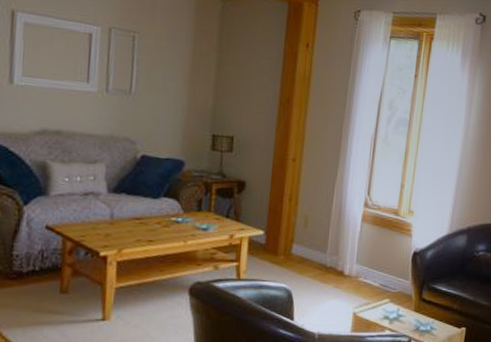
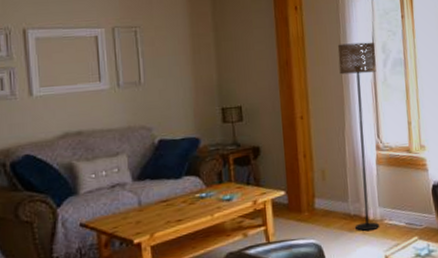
floor lamp: none [329,92,383,285] -> present [337,42,380,231]

